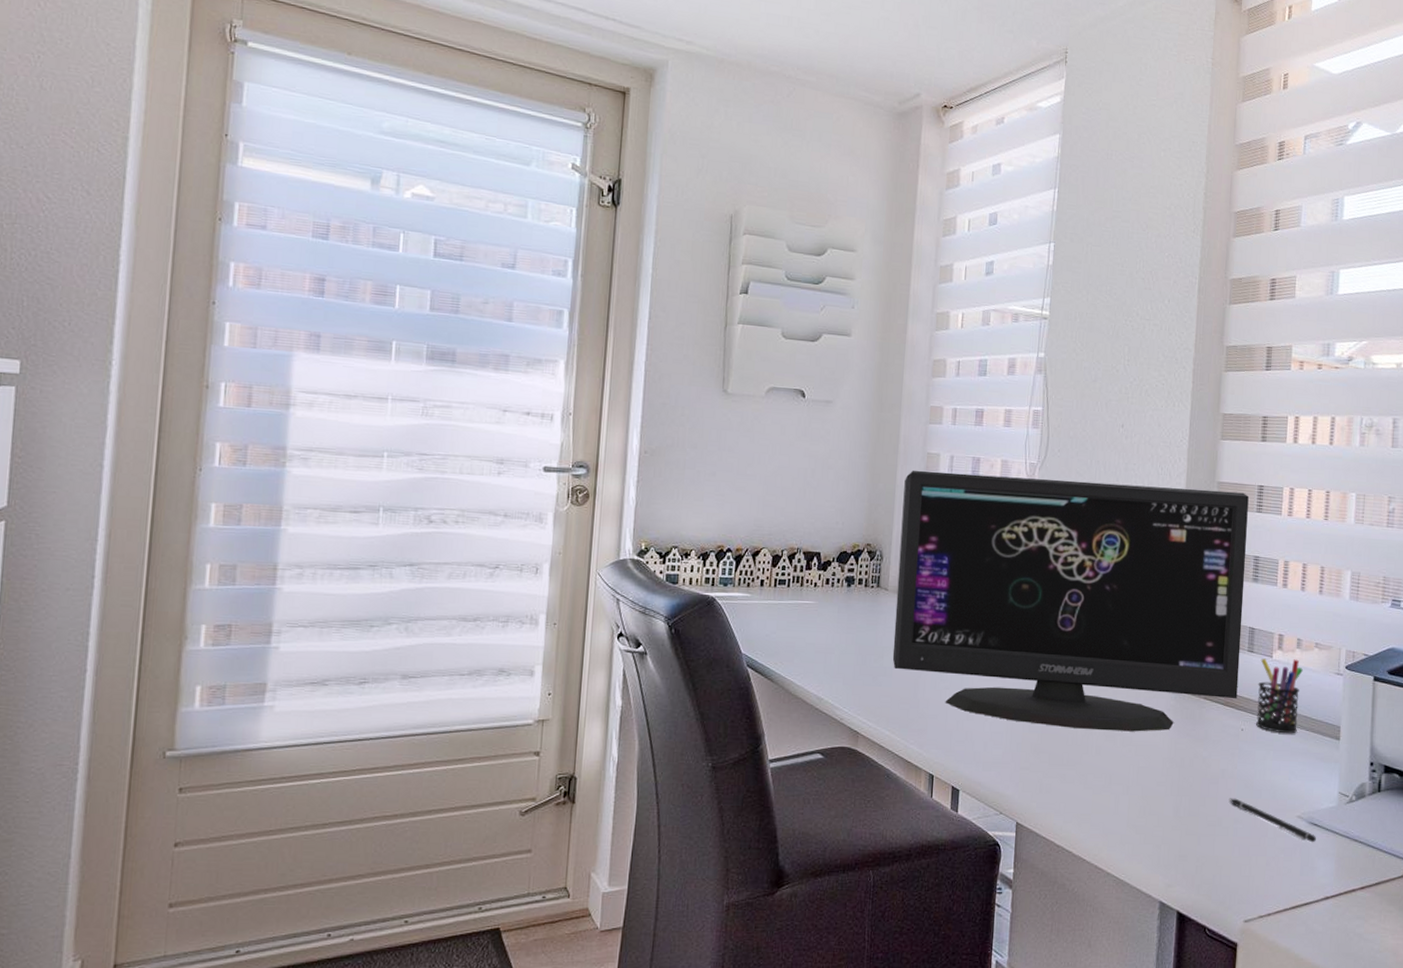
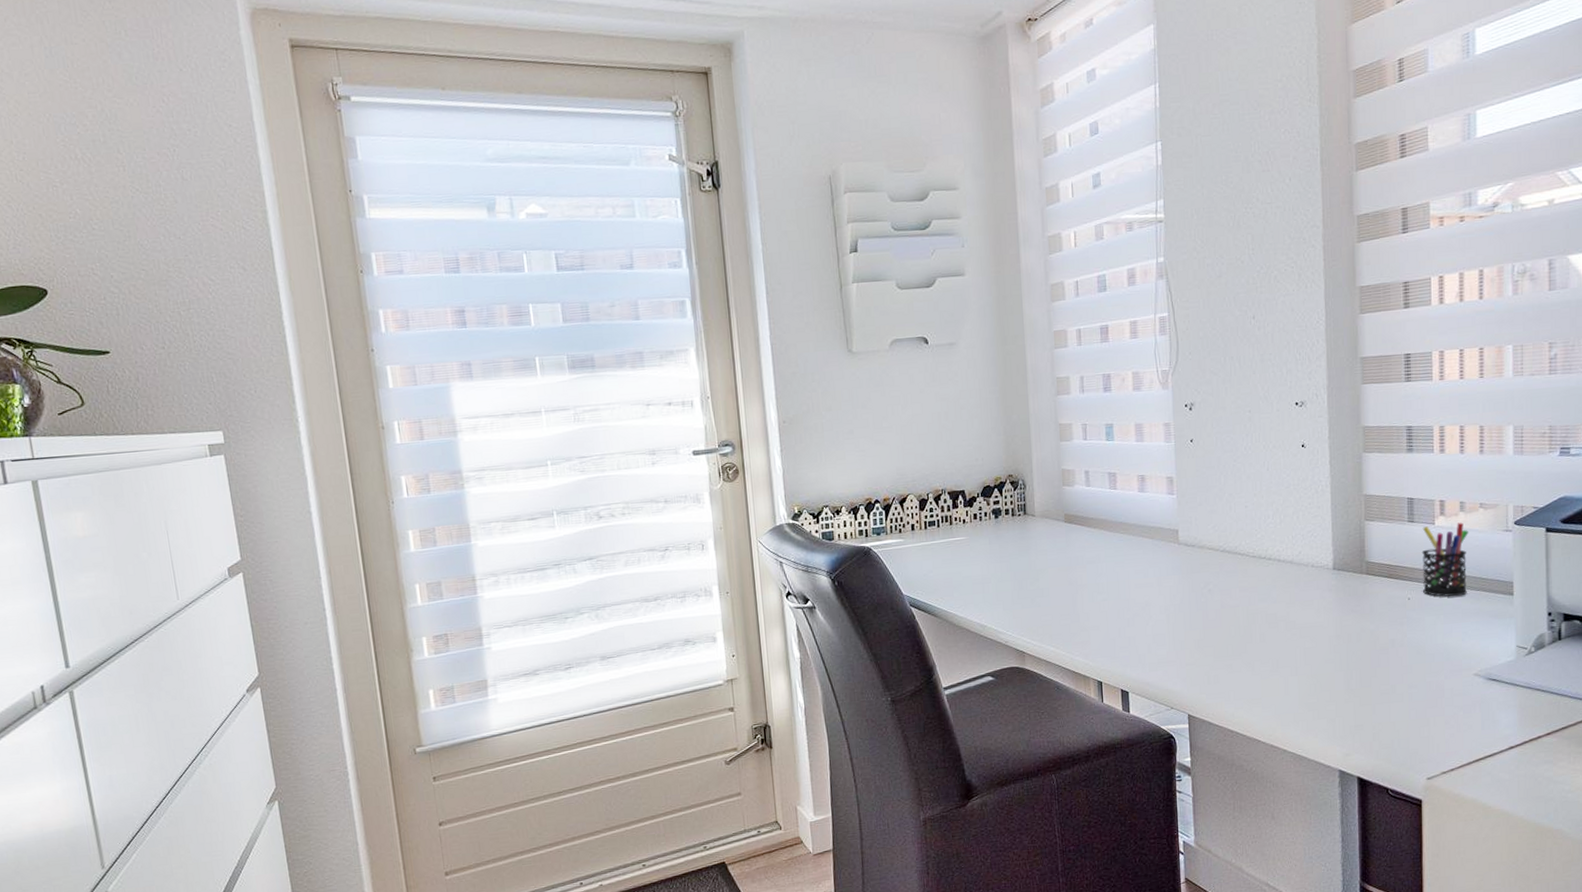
computer monitor: present [892,470,1249,732] -> none [1037,364,1401,622]
pen: present [1229,798,1316,843] -> none [1401,665,1495,698]

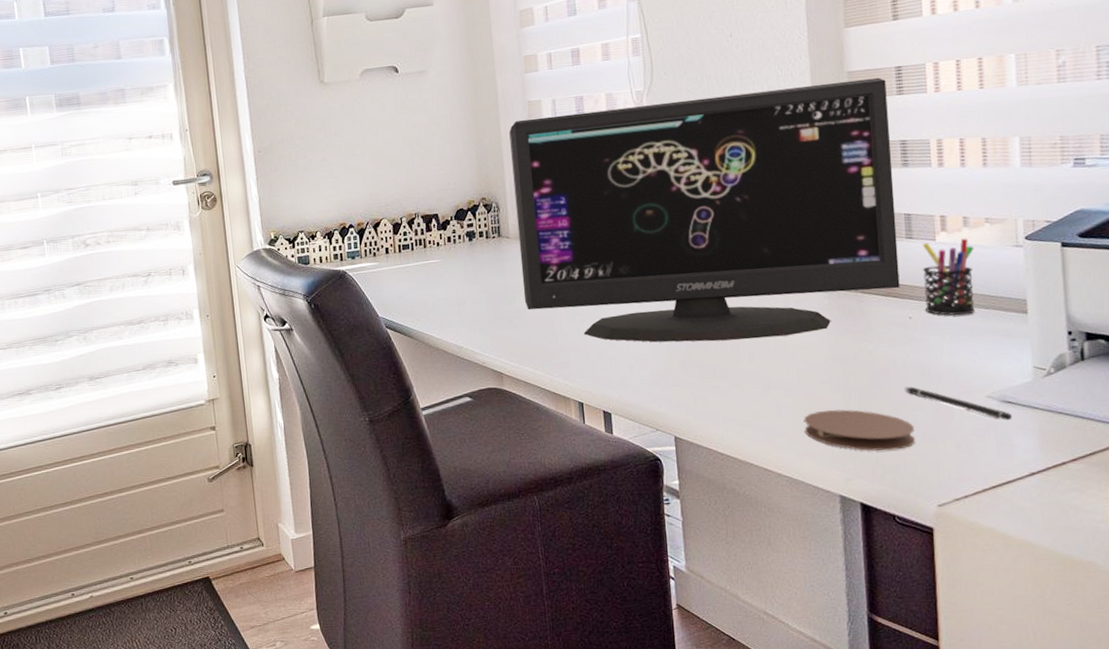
computer monitor: none [1037,364,1401,622] -> present [509,77,900,343]
coaster: none [1309,687,1409,728] -> present [804,409,915,452]
pen: none [1401,665,1495,698] -> present [904,386,1012,421]

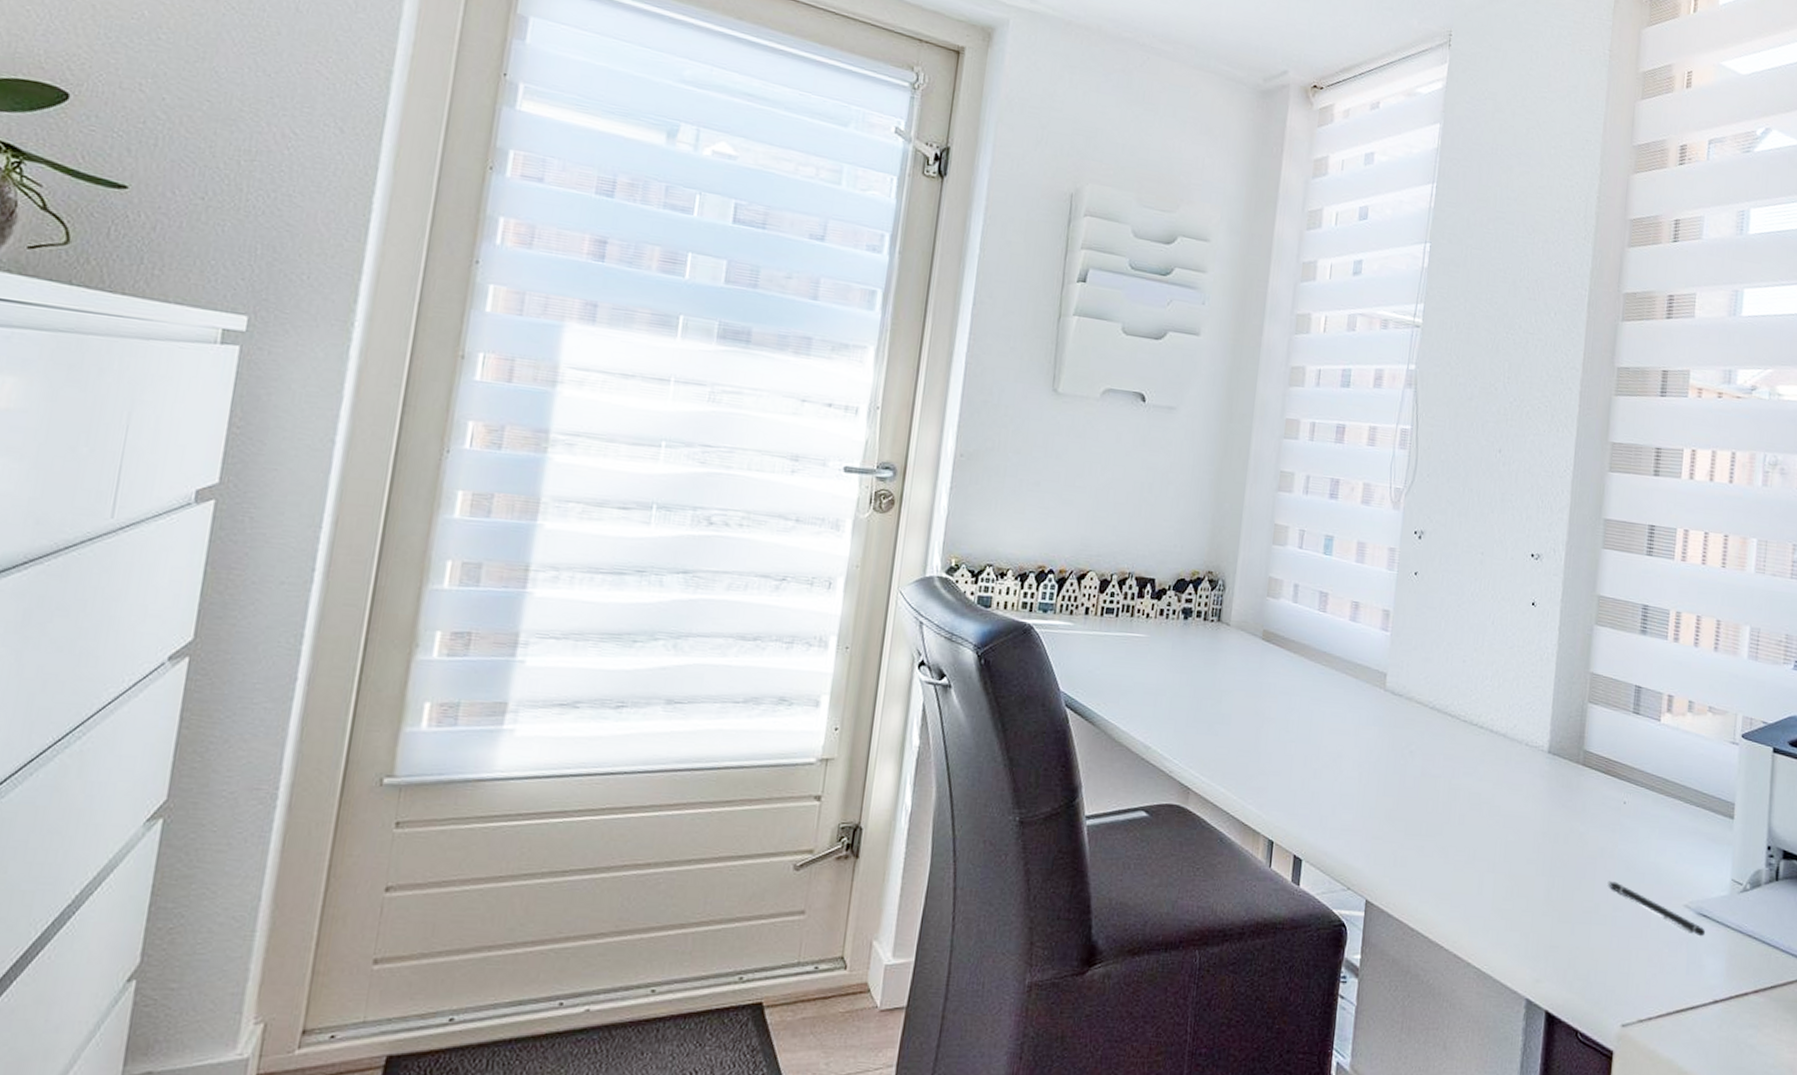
computer monitor: present [509,77,900,343] -> none [1231,489,1638,801]
coaster: present [804,409,915,452] -> none [1502,895,1611,953]
pen holder: present [922,238,975,316] -> none [1640,721,1694,810]

